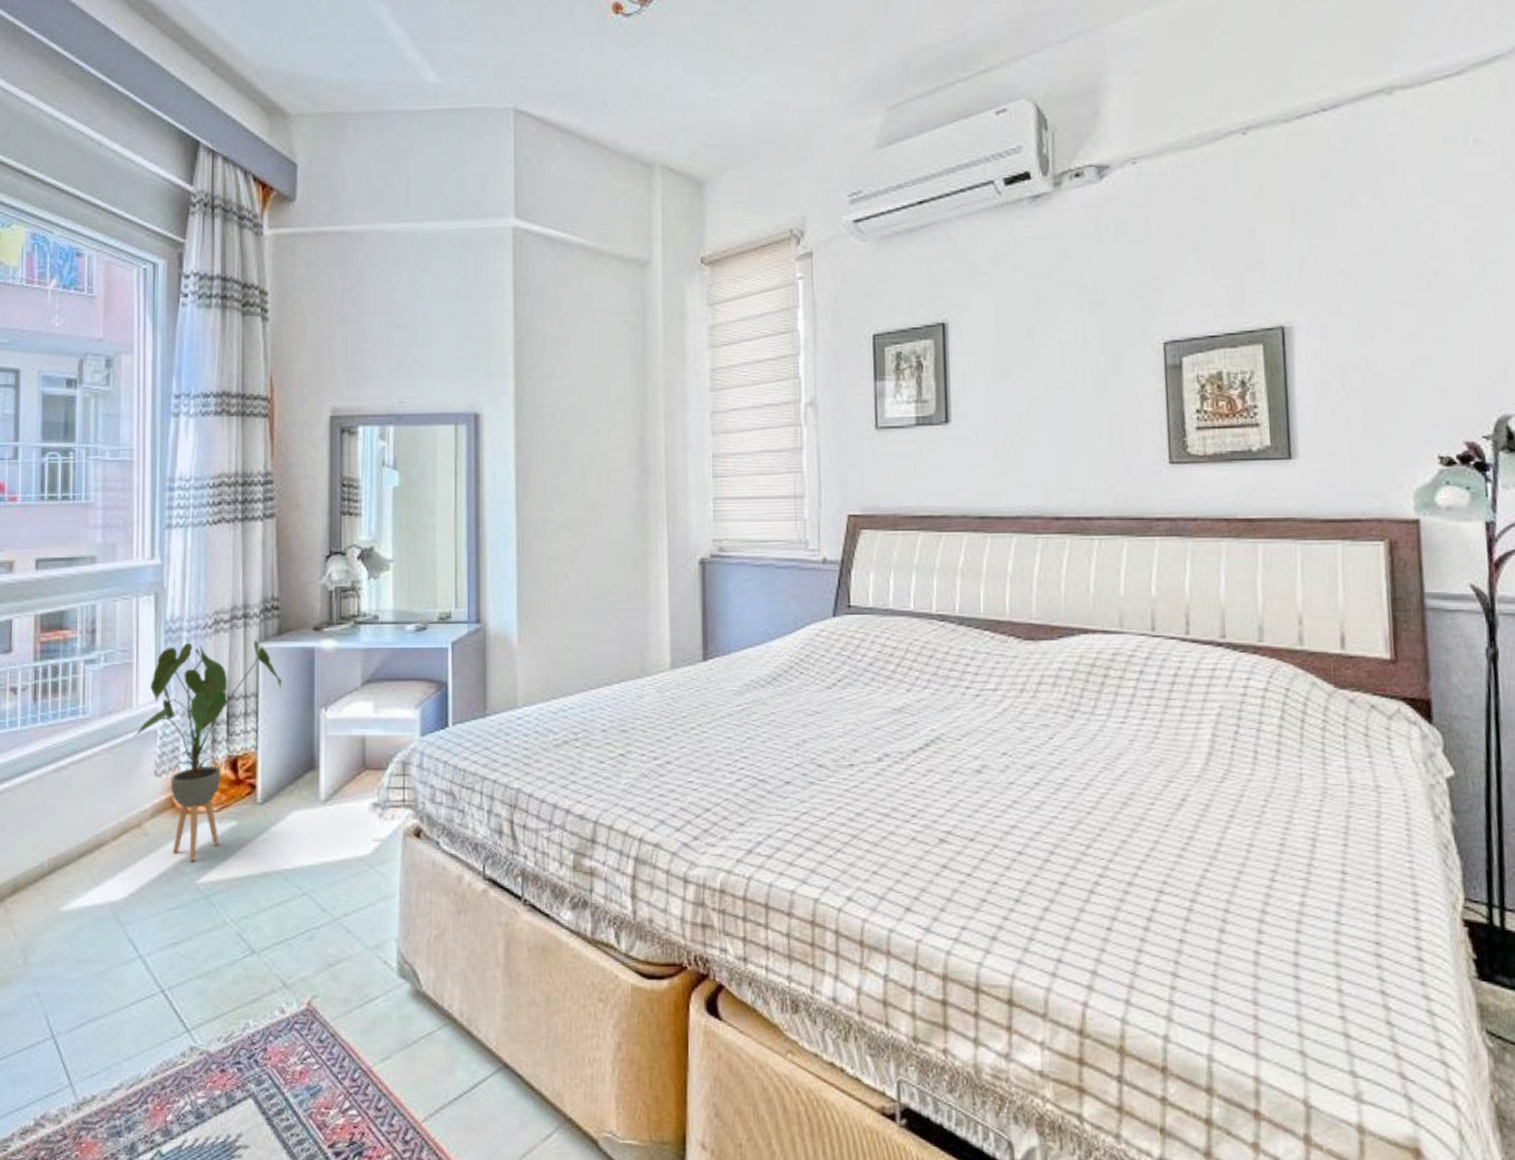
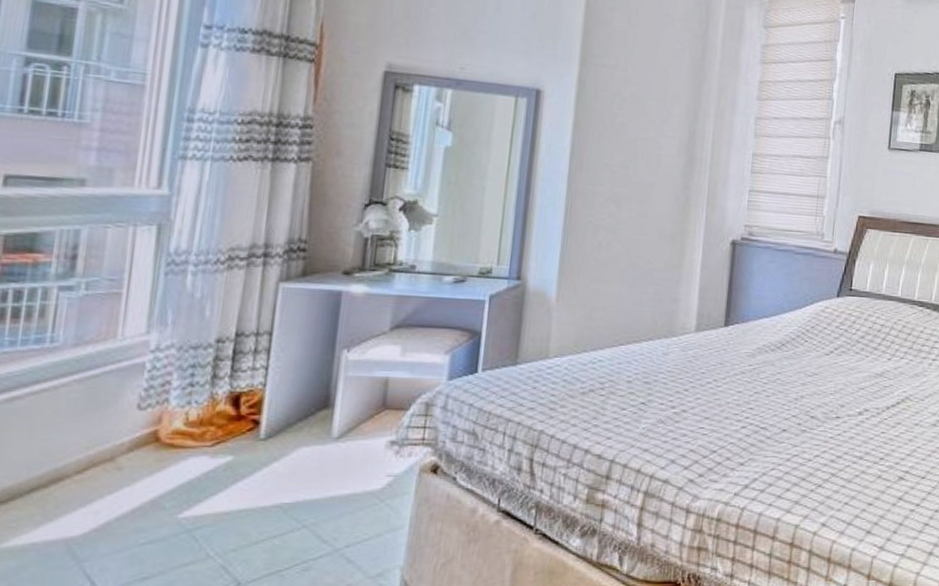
house plant: present [134,640,282,862] -> none [115,276,301,497]

